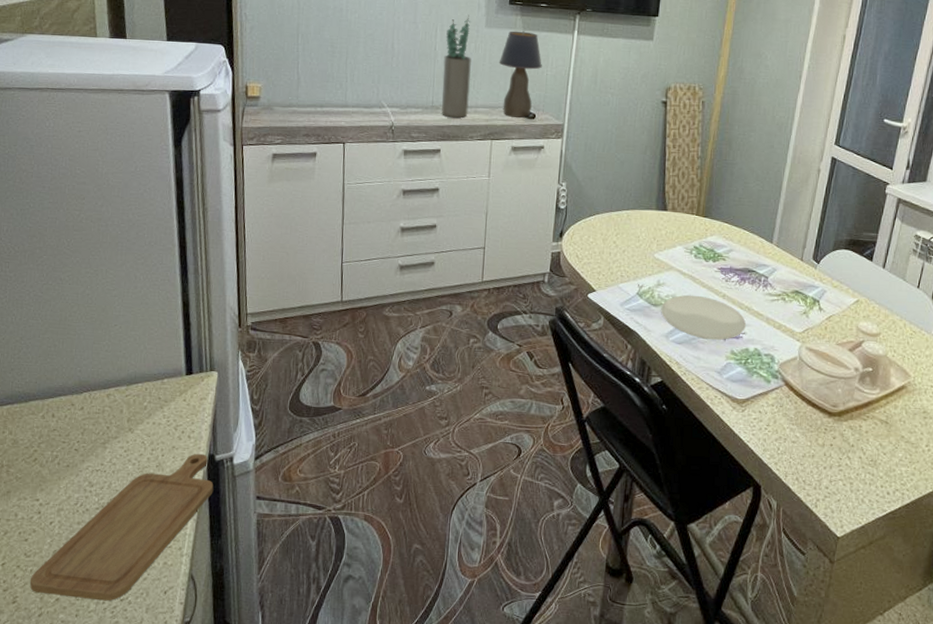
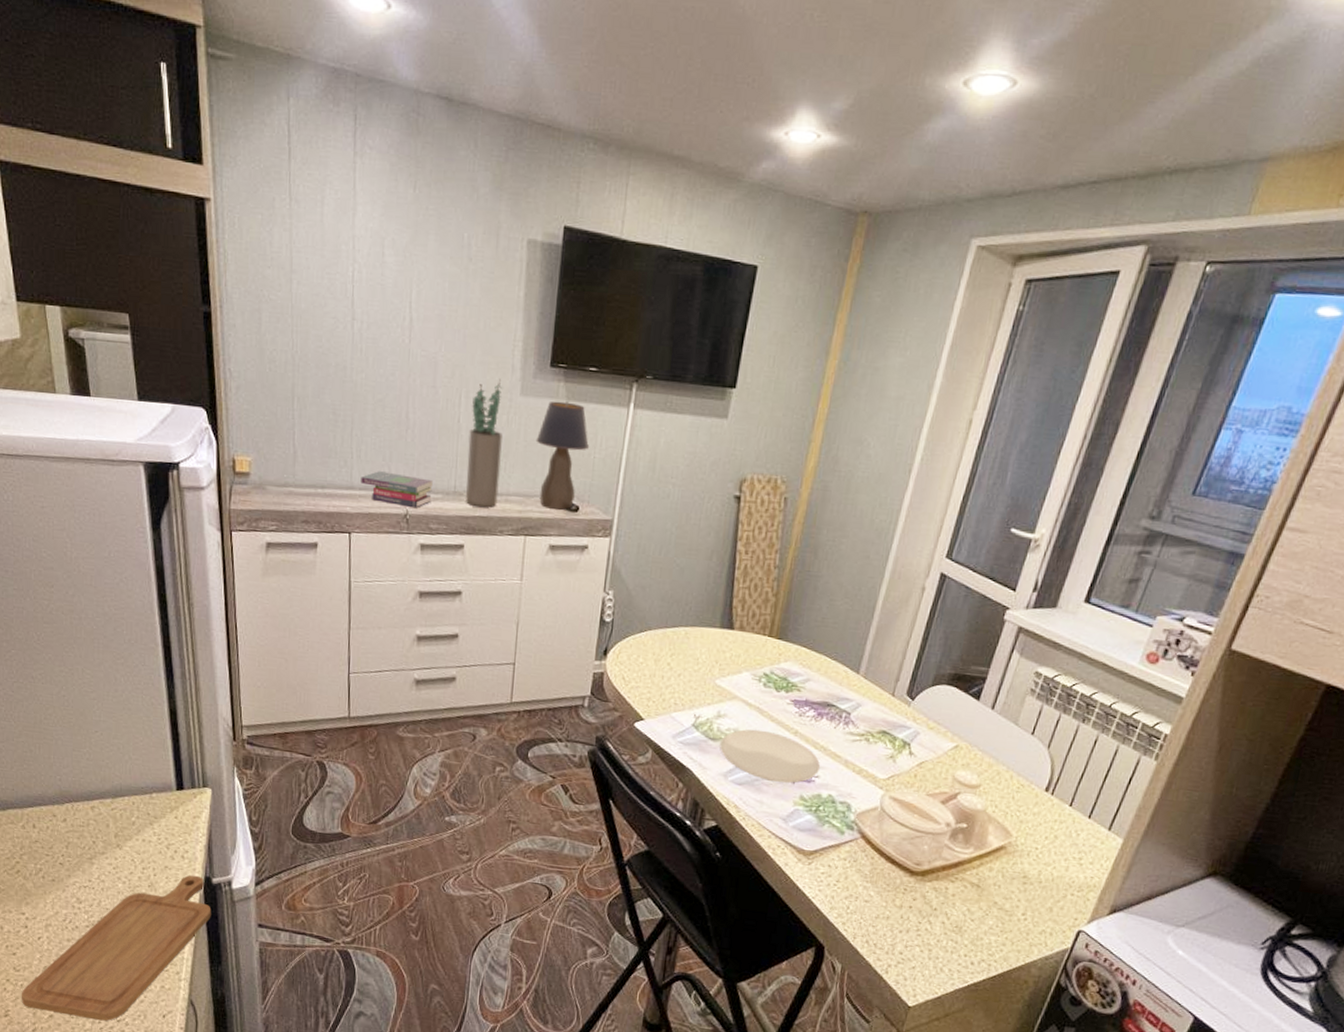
books: none [353,91,414,121] -> present [361,471,433,509]

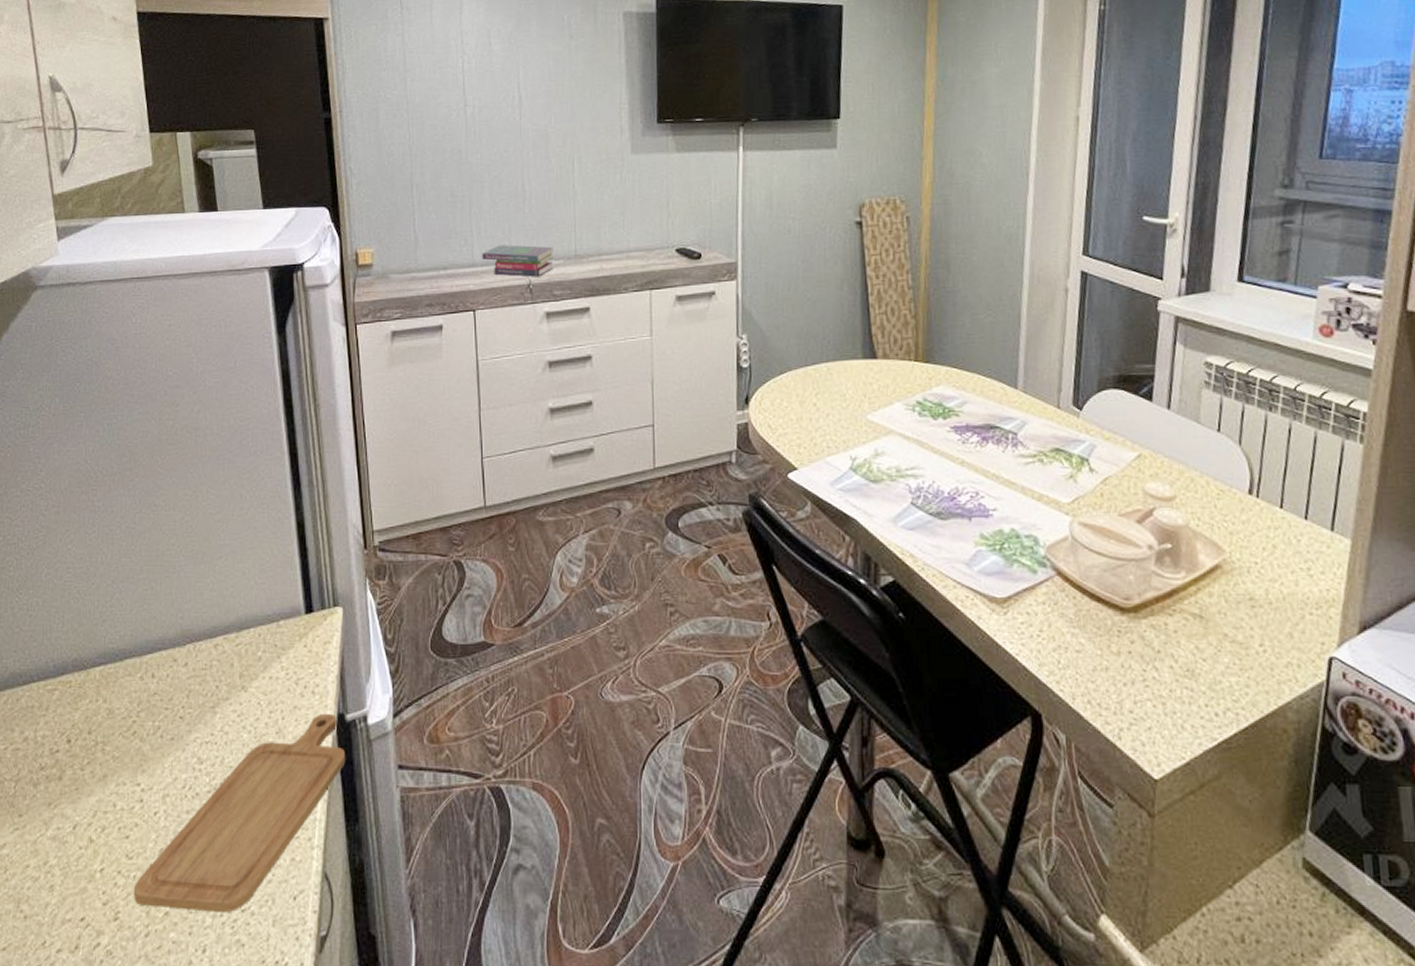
vase: present [466,378,503,508] -> none [585,141,619,268]
table lamp: present [536,400,590,510] -> none [651,152,705,259]
plate: present [720,729,821,783] -> none [883,464,997,521]

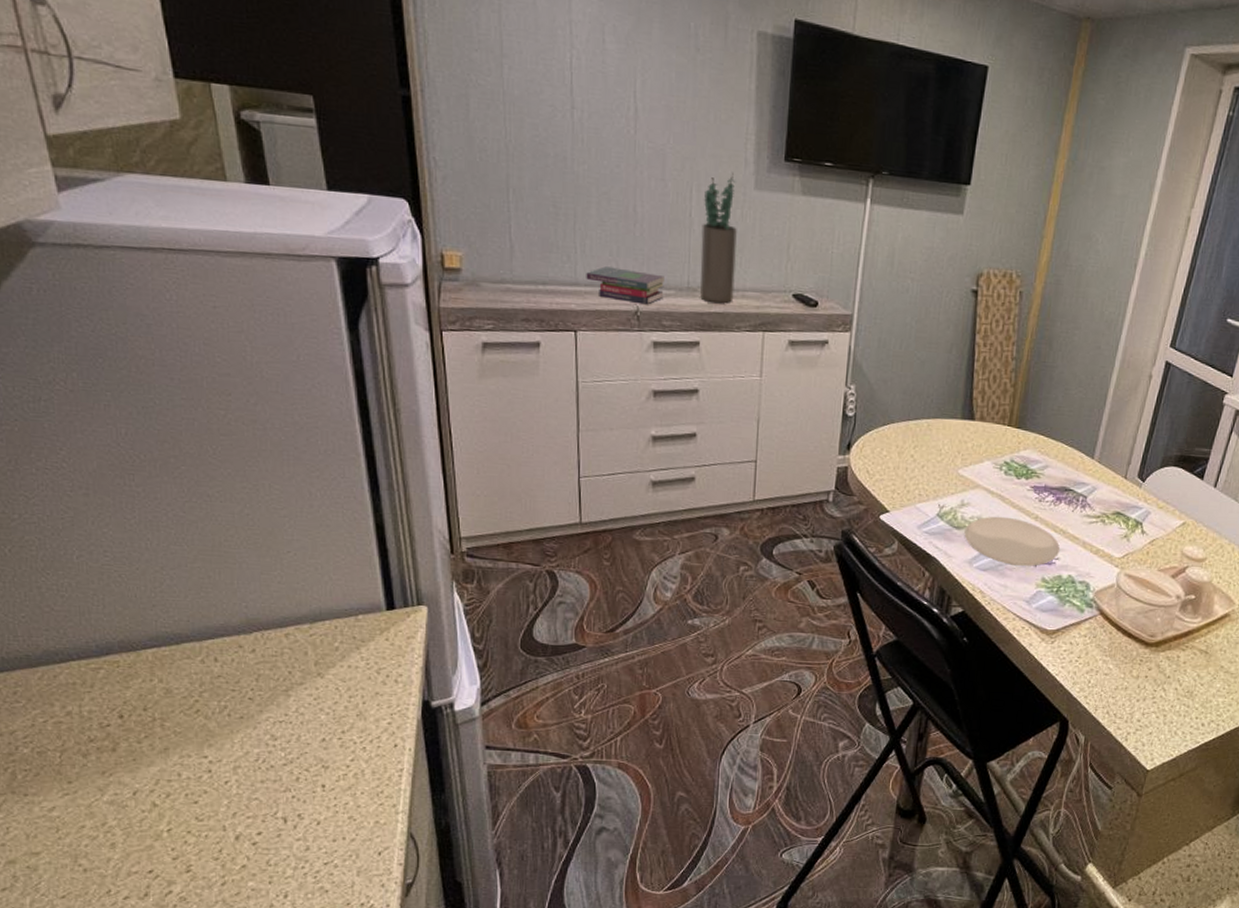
chopping board: present [133,713,346,913] -> none [205,699,431,866]
vase: none [585,141,619,268] -> present [700,172,738,304]
plate: none [883,464,997,521] -> present [964,516,1061,566]

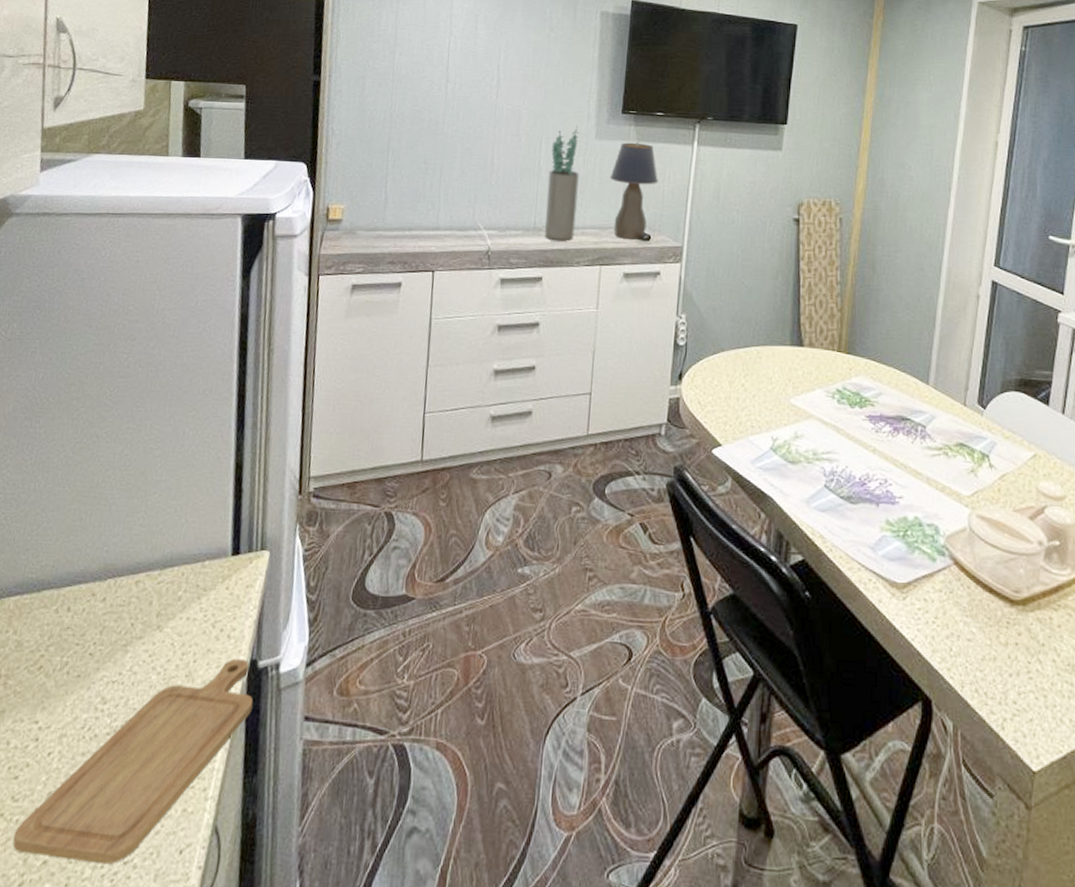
chopping board: none [205,699,431,866] -> present [13,658,254,865]
books: present [586,266,665,305] -> none [446,212,514,245]
table lamp: none [772,195,828,305] -> present [609,141,659,240]
plate: present [964,516,1061,566] -> none [800,449,903,506]

